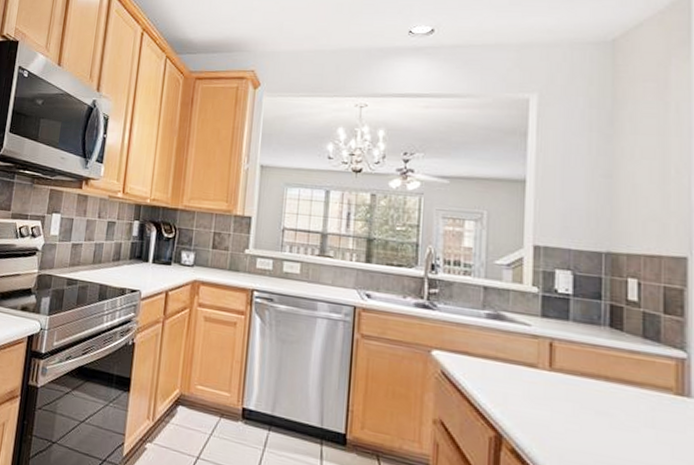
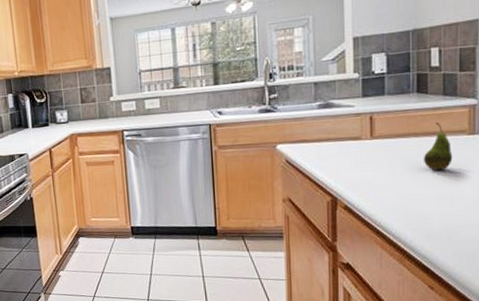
fruit: none [617,369,655,433] -> present [424,122,453,170]

